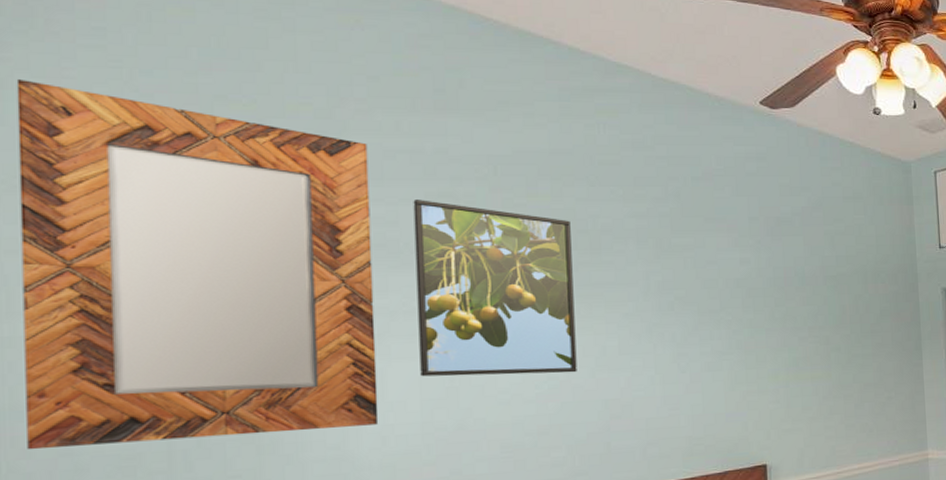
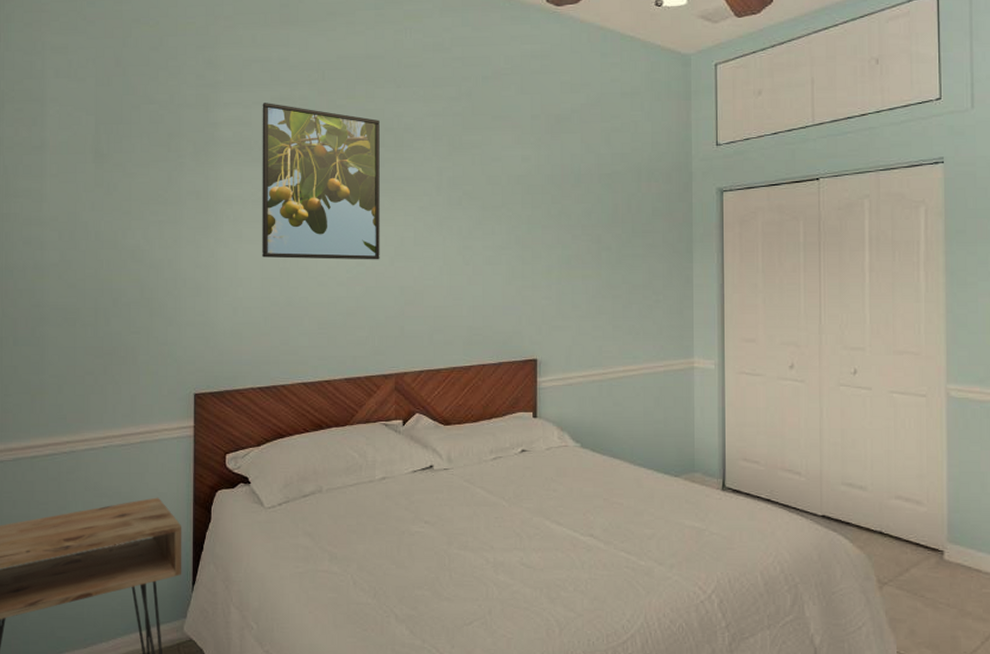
home mirror: present [16,79,379,450] -> none [14,14,232,301]

